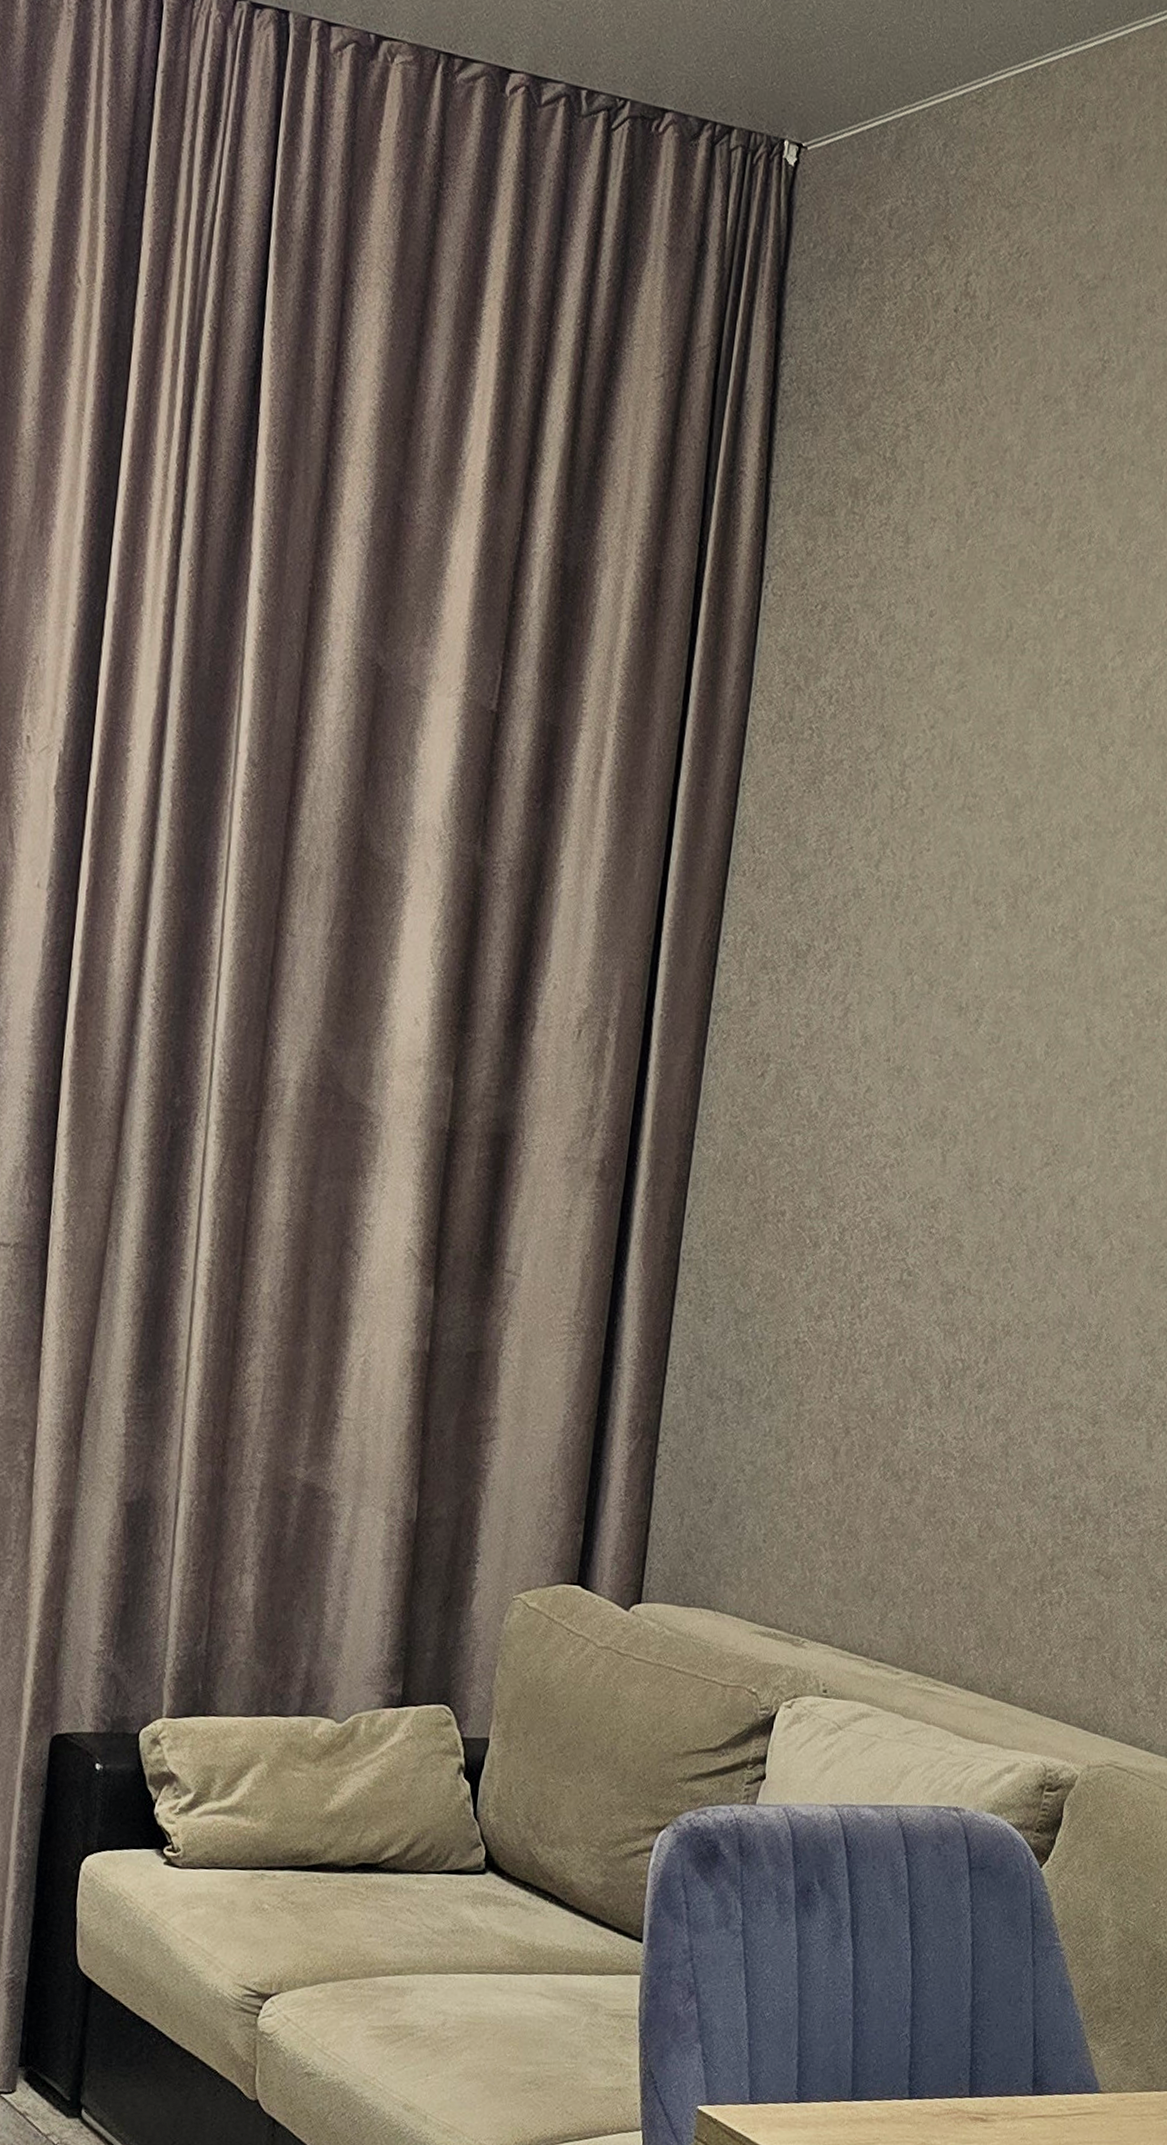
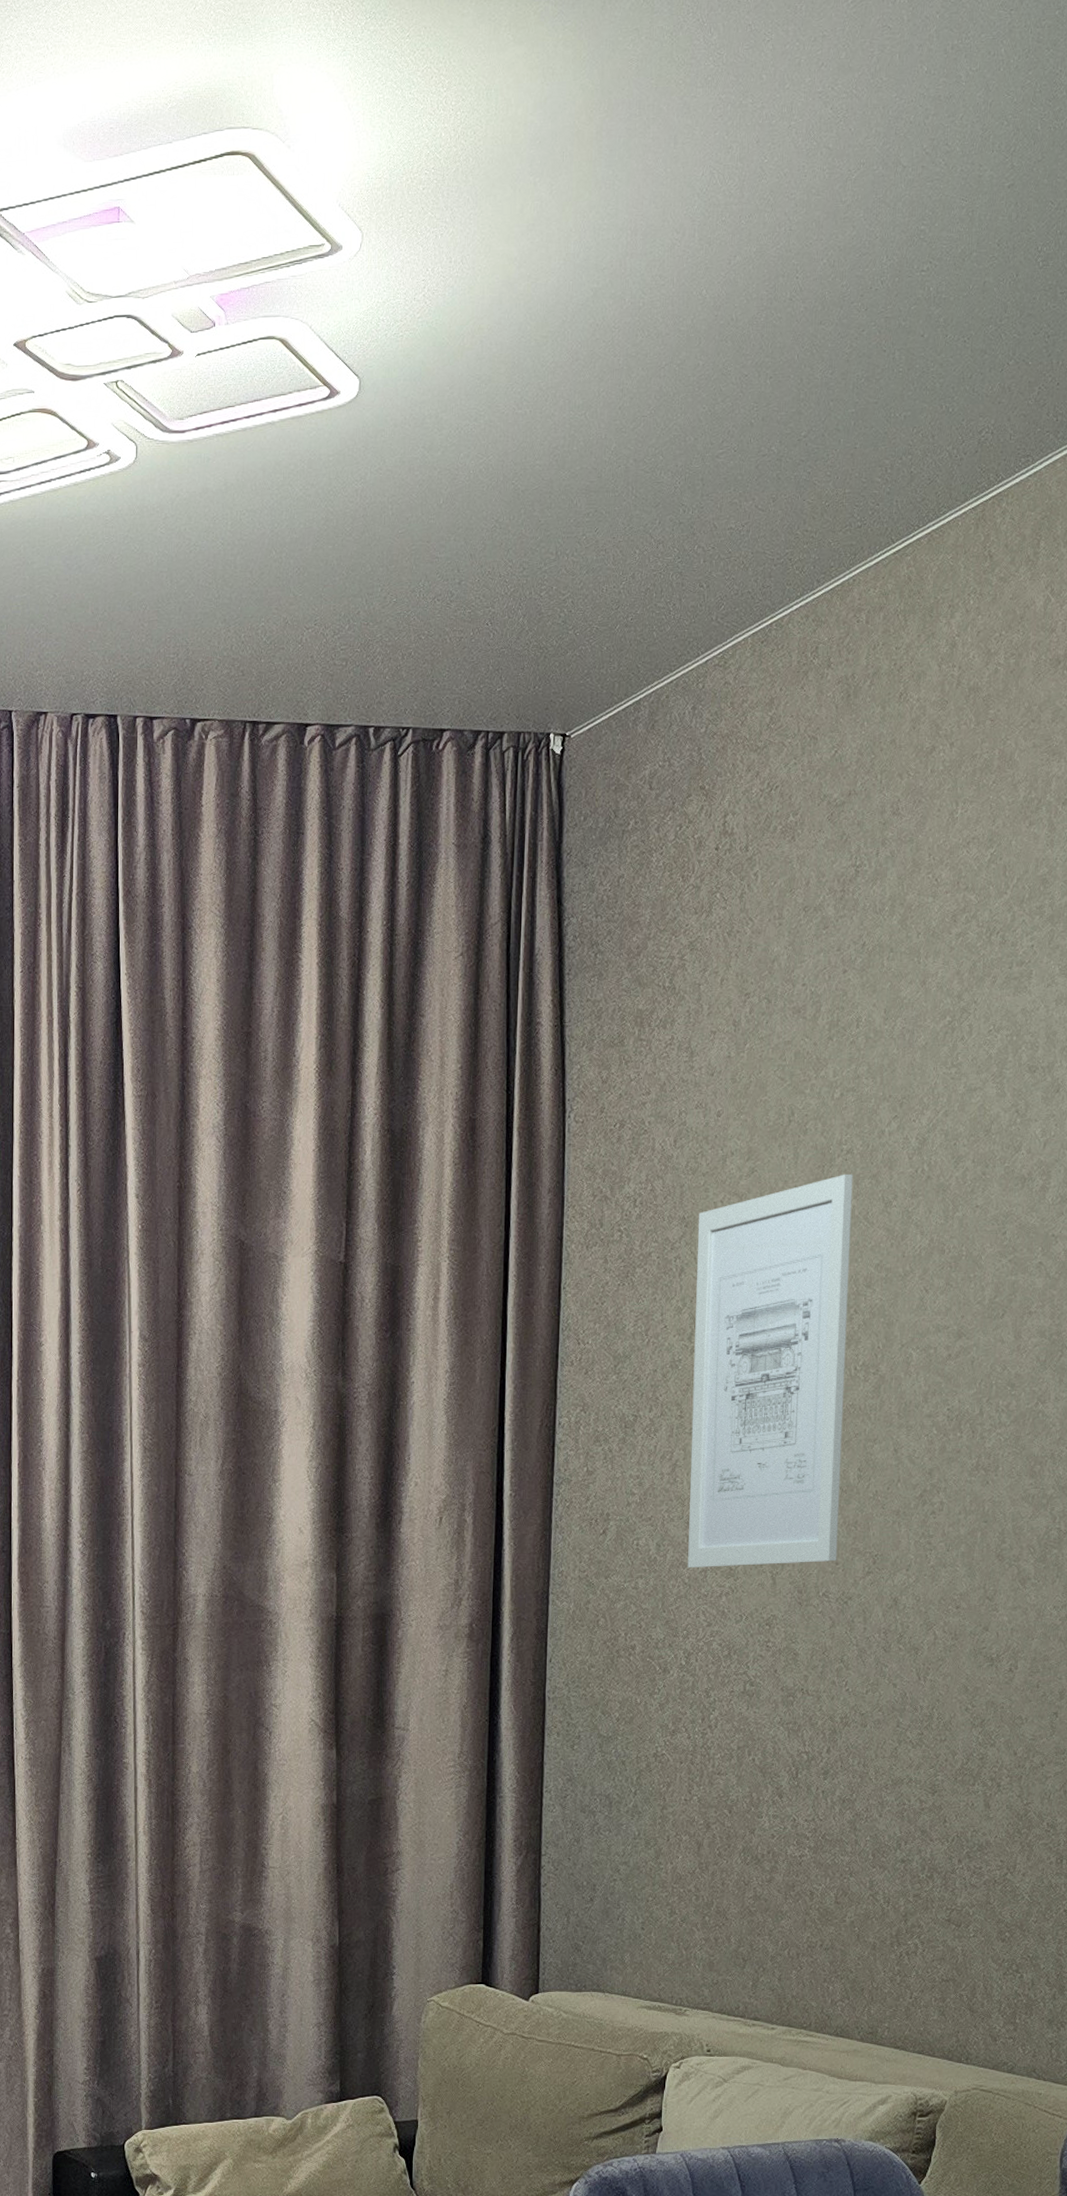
wall art: none [851,706,1070,1146] -> present [688,1173,853,1567]

